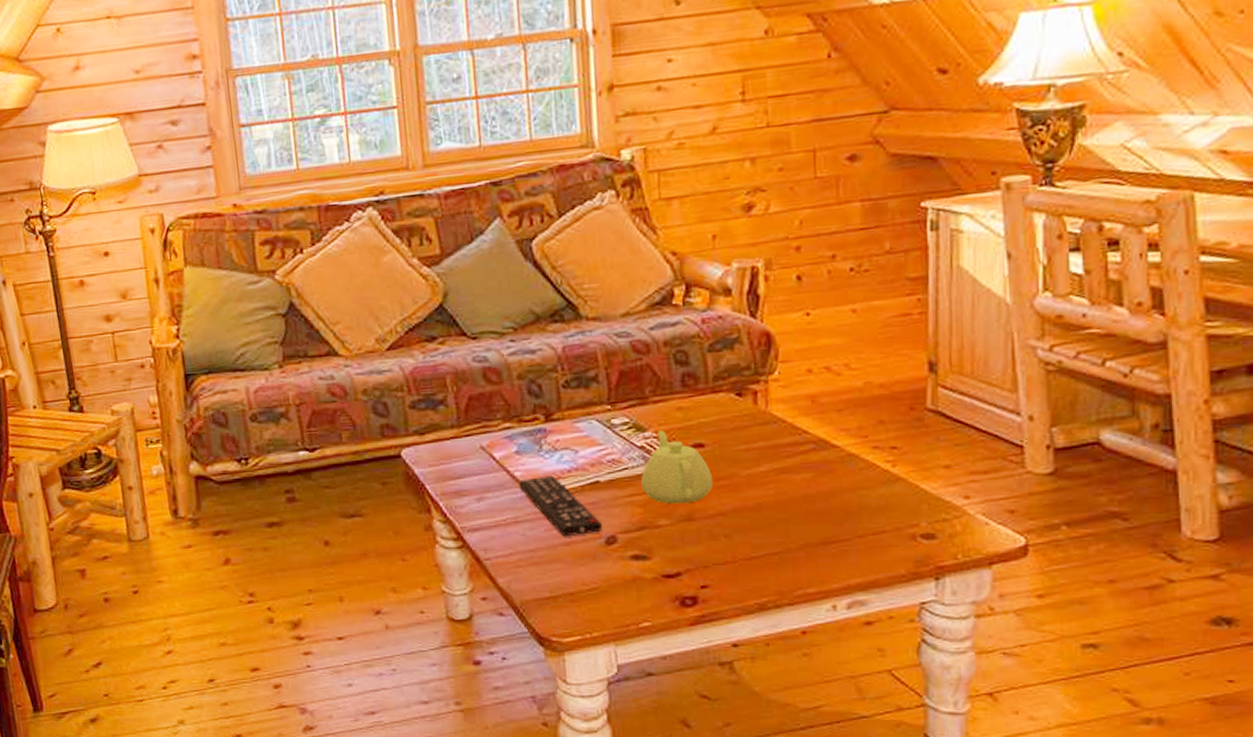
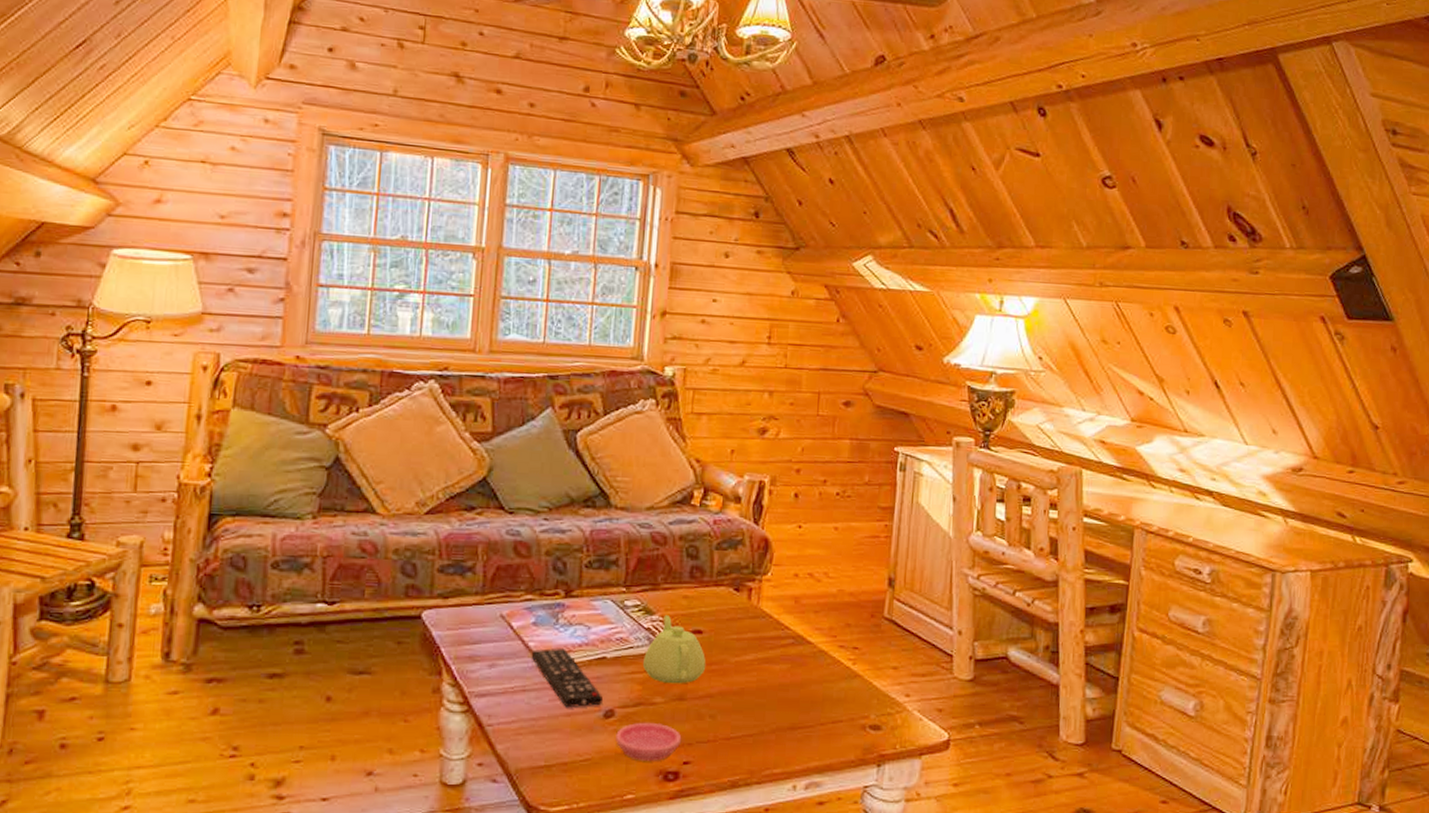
saucer: none [622,546,696,587] -> present [616,722,682,761]

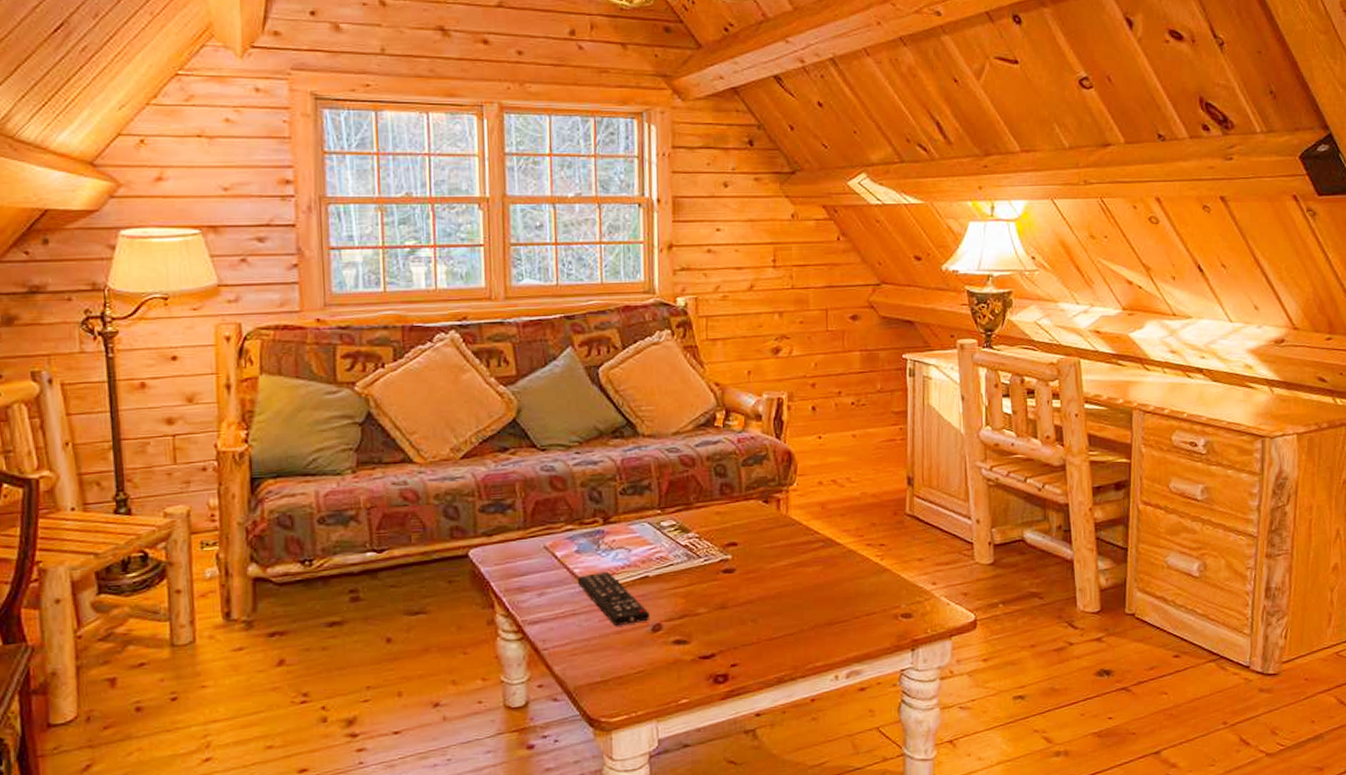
saucer: present [616,722,682,761] -> none [665,631,727,668]
teapot: present [642,615,706,684] -> none [683,531,744,595]

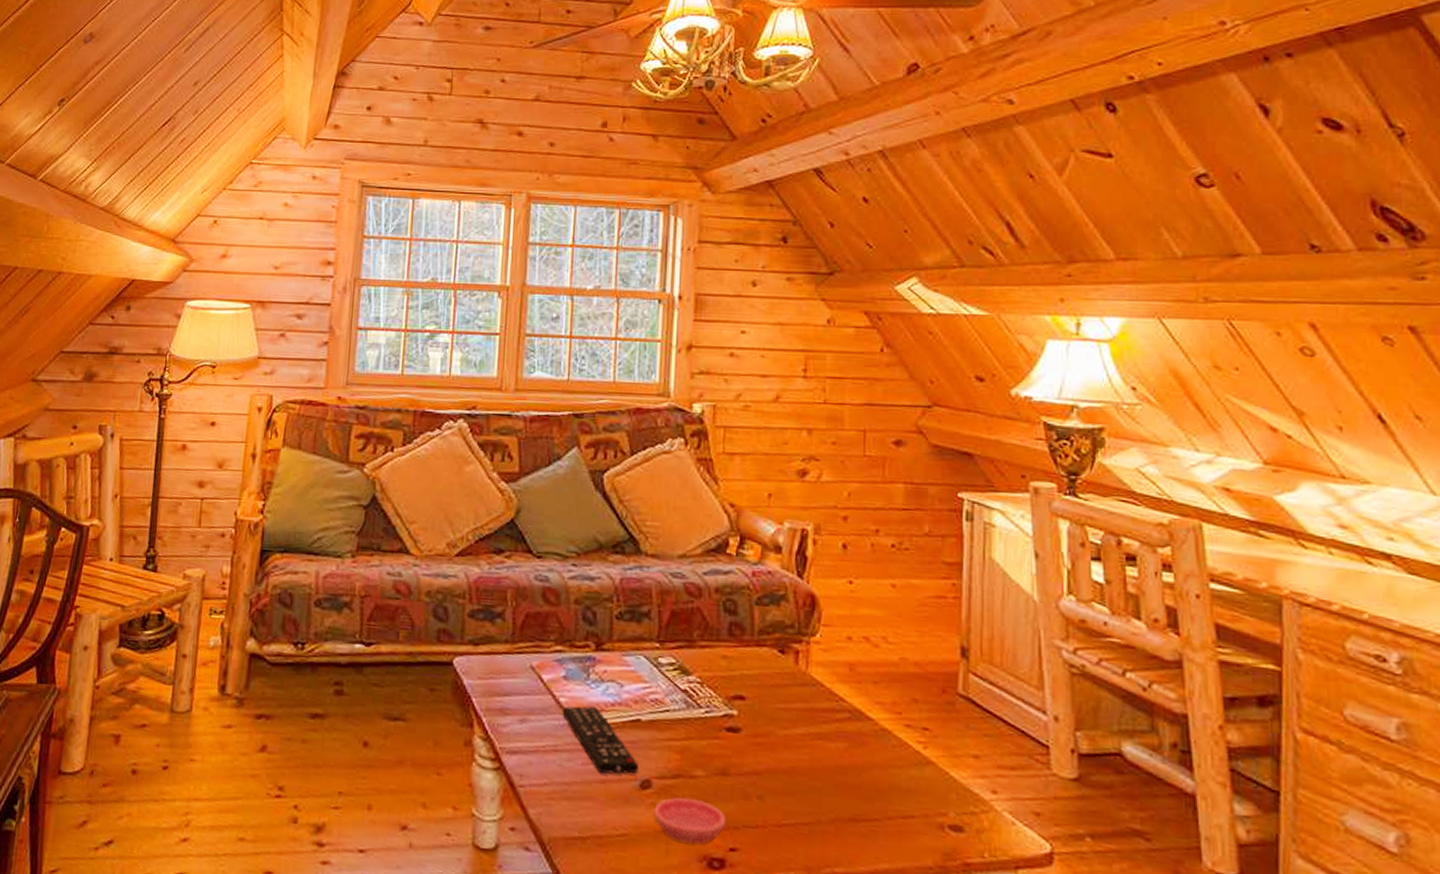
saucer: none [665,631,727,668] -> present [654,797,727,844]

